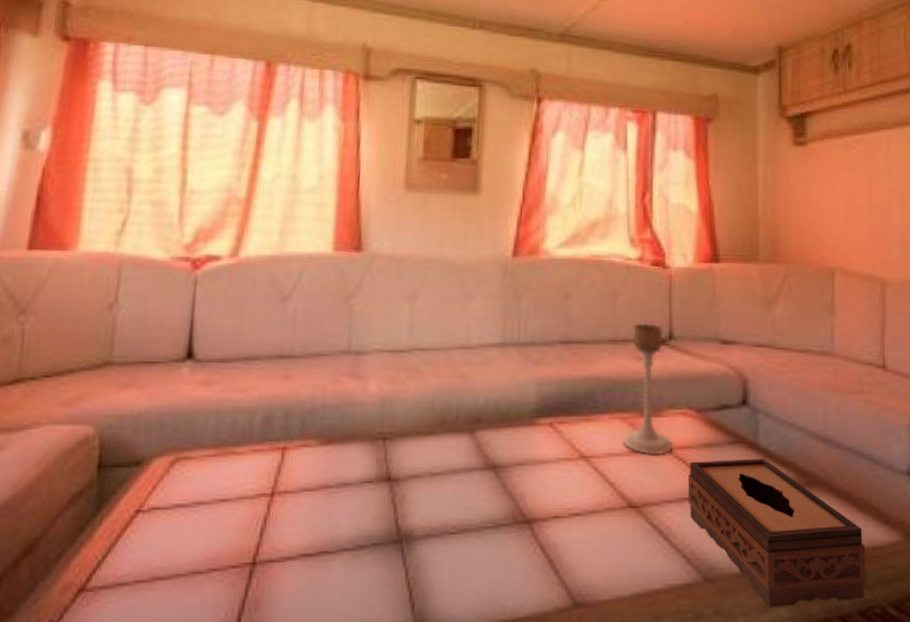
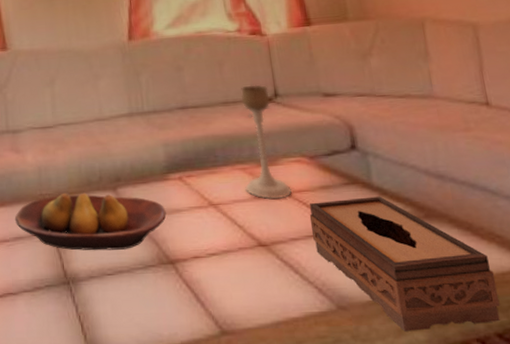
fruit bowl: none [343,432,529,504] -> present [14,193,166,251]

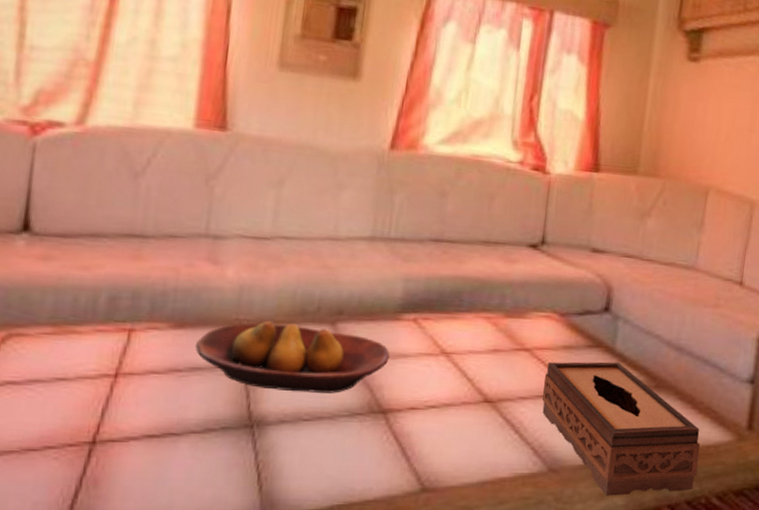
candle holder: present [241,84,292,200] -> none [485,227,537,354]

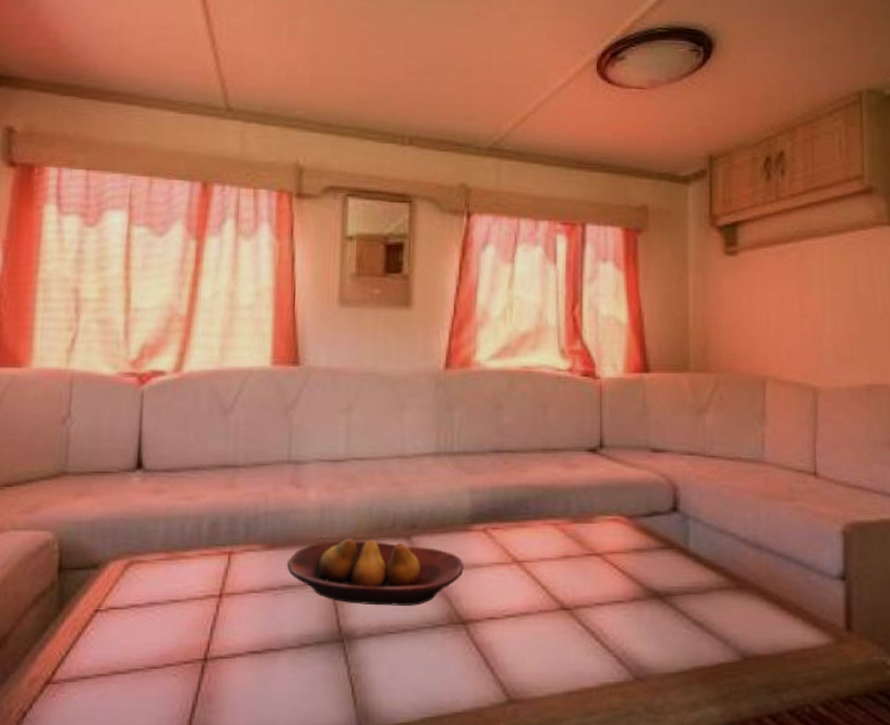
tissue box: present [542,361,701,496] -> none [619,563,796,706]

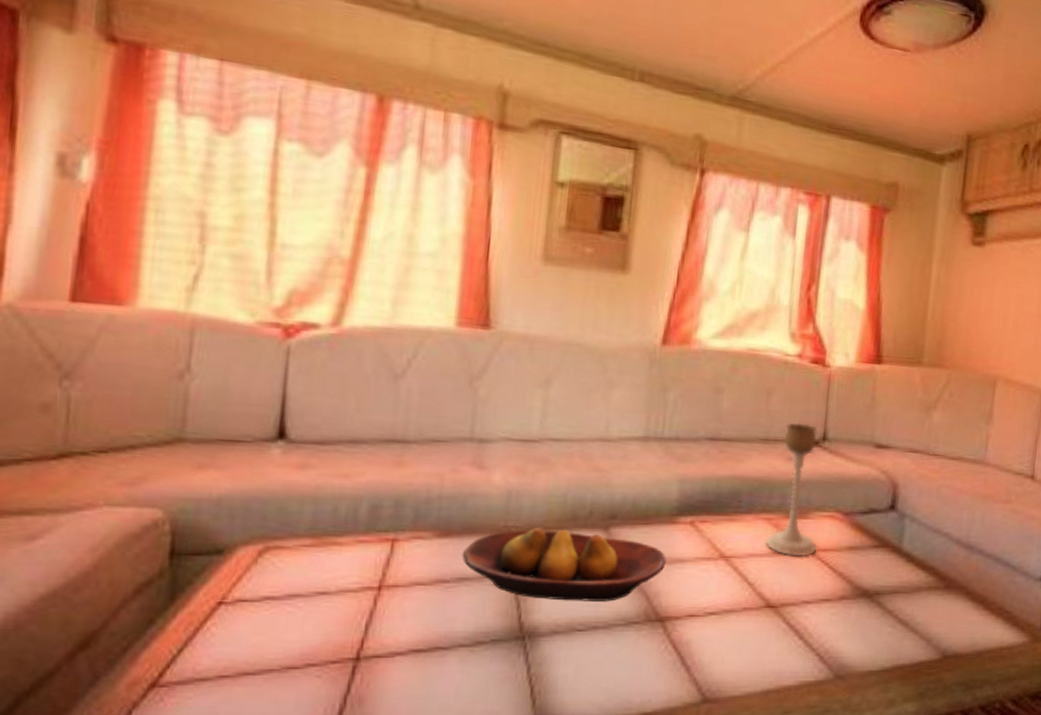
candle holder: none [555,432,604,560] -> present [766,423,818,557]

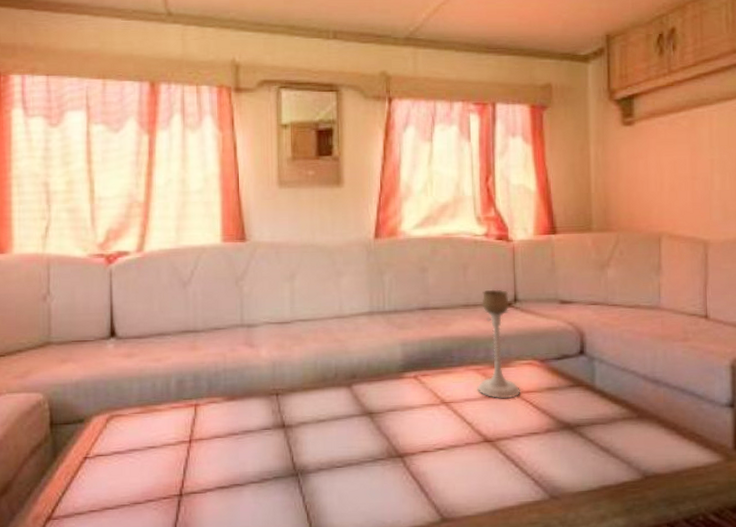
fruit bowl: present [461,527,667,602] -> none [245,388,399,445]

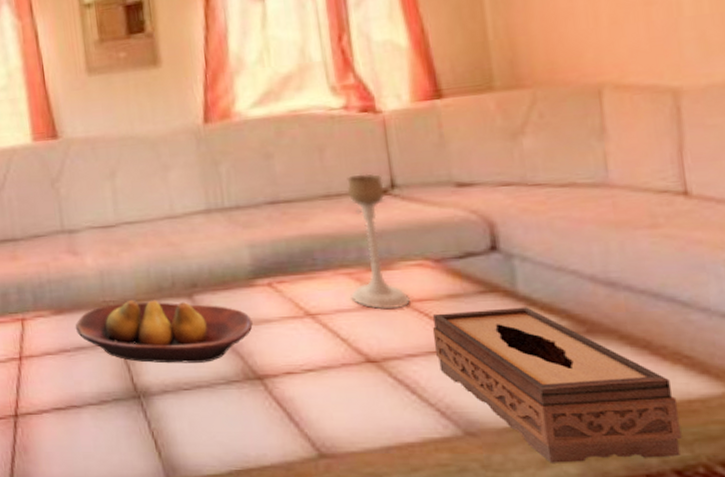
fruit bowl: none [245,388,399,445] -> present [75,299,253,364]
tissue box: none [534,398,691,518] -> present [432,307,682,463]

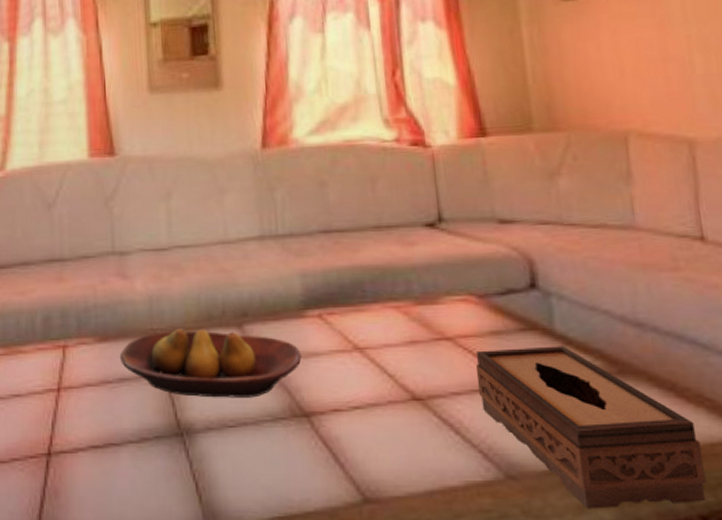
candle holder: present [347,173,410,310] -> none [397,206,455,345]

